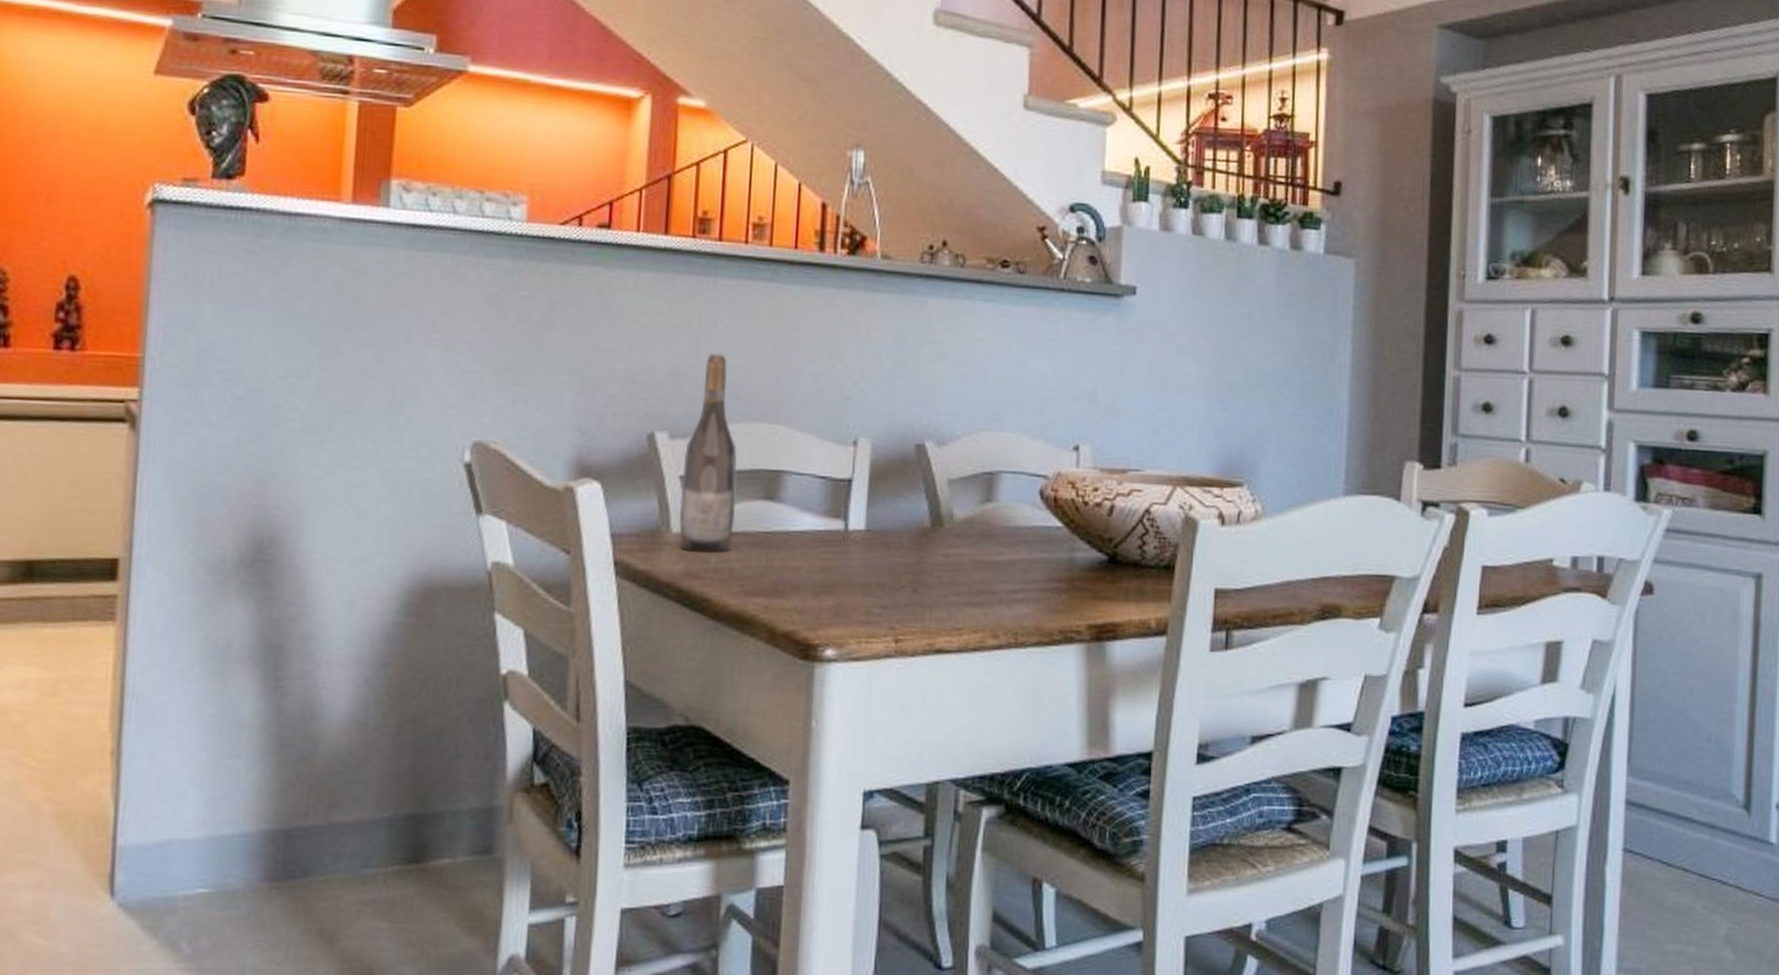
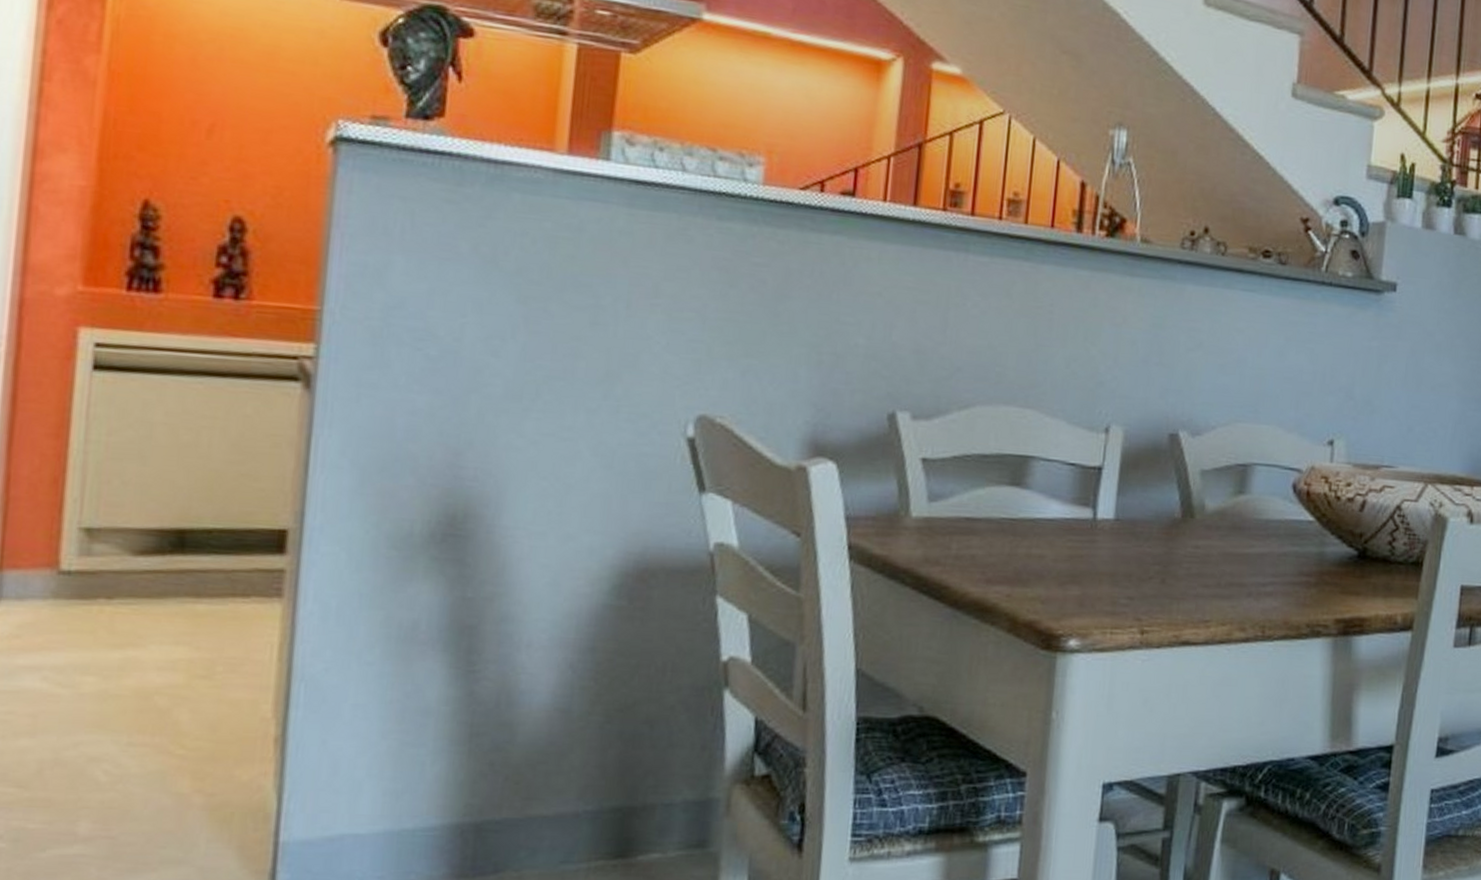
wine bottle: present [679,353,738,553] -> none [919,332,984,539]

